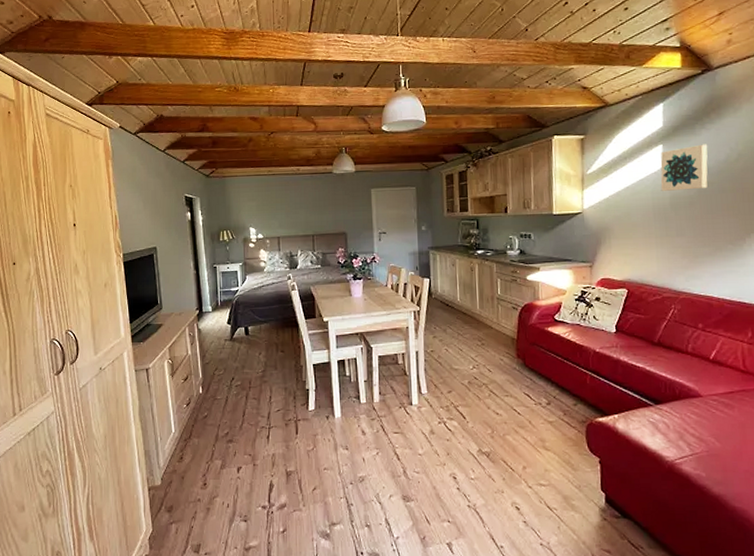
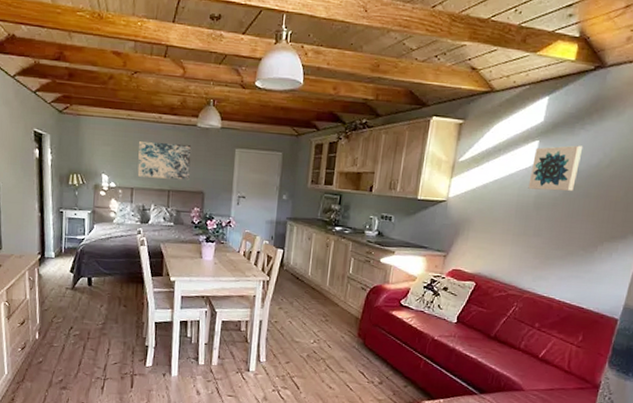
wall art: none [280,190,331,226] -> present [137,141,192,181]

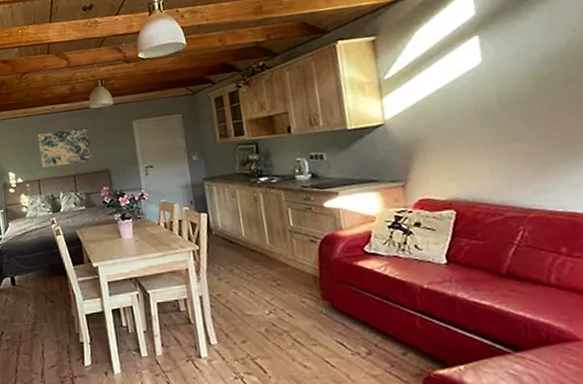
wall art: present [528,145,583,191] -> none [477,28,548,90]

